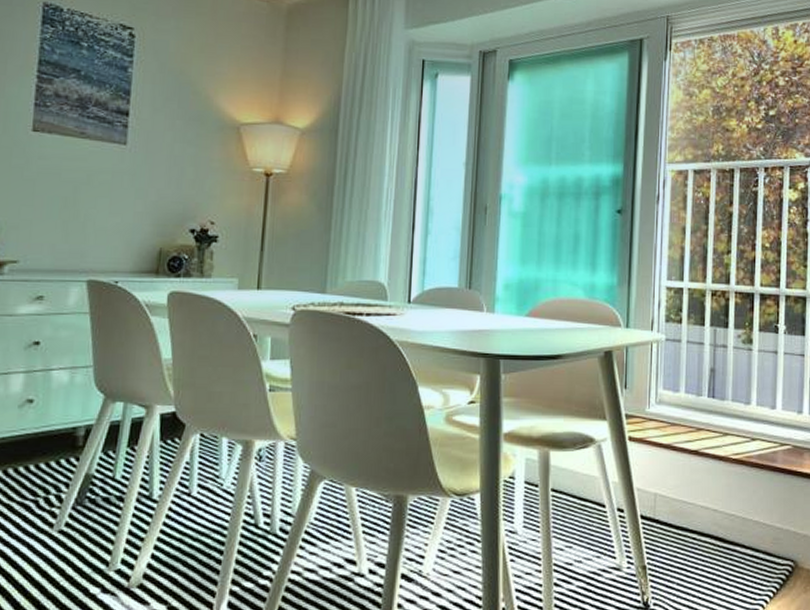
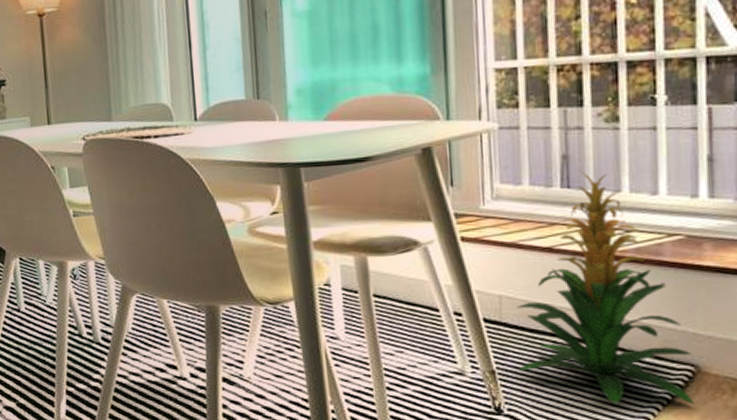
indoor plant: none [665,384,792,598] -> present [517,172,694,405]

